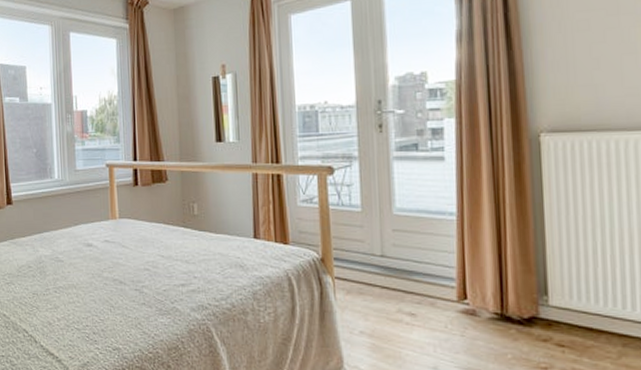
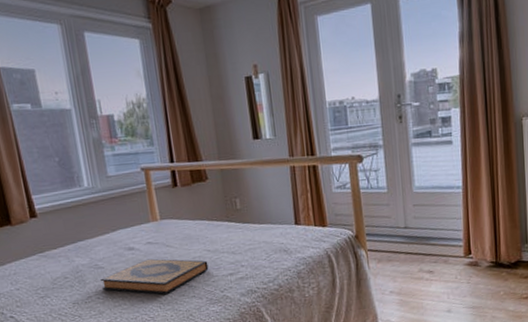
hardback book: none [59,257,161,297] -> present [101,258,209,295]

